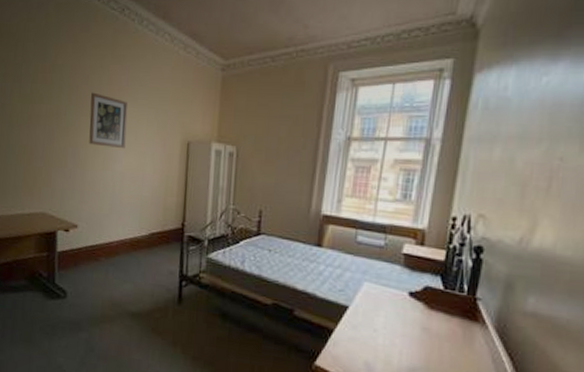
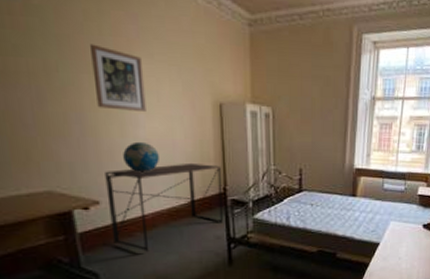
desk: none [82,196,182,277] -> present [105,162,224,252]
globe: none [101,174,130,203] -> present [123,141,159,172]

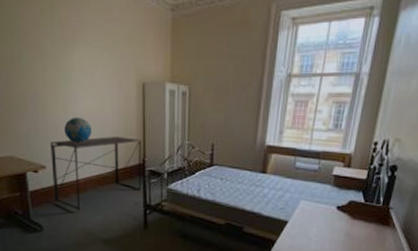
wall art: present [90,44,146,113] -> none [44,35,83,92]

